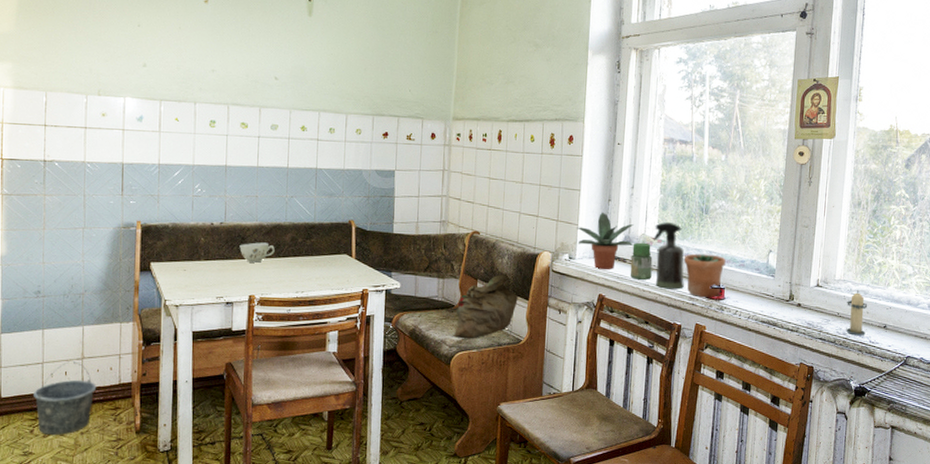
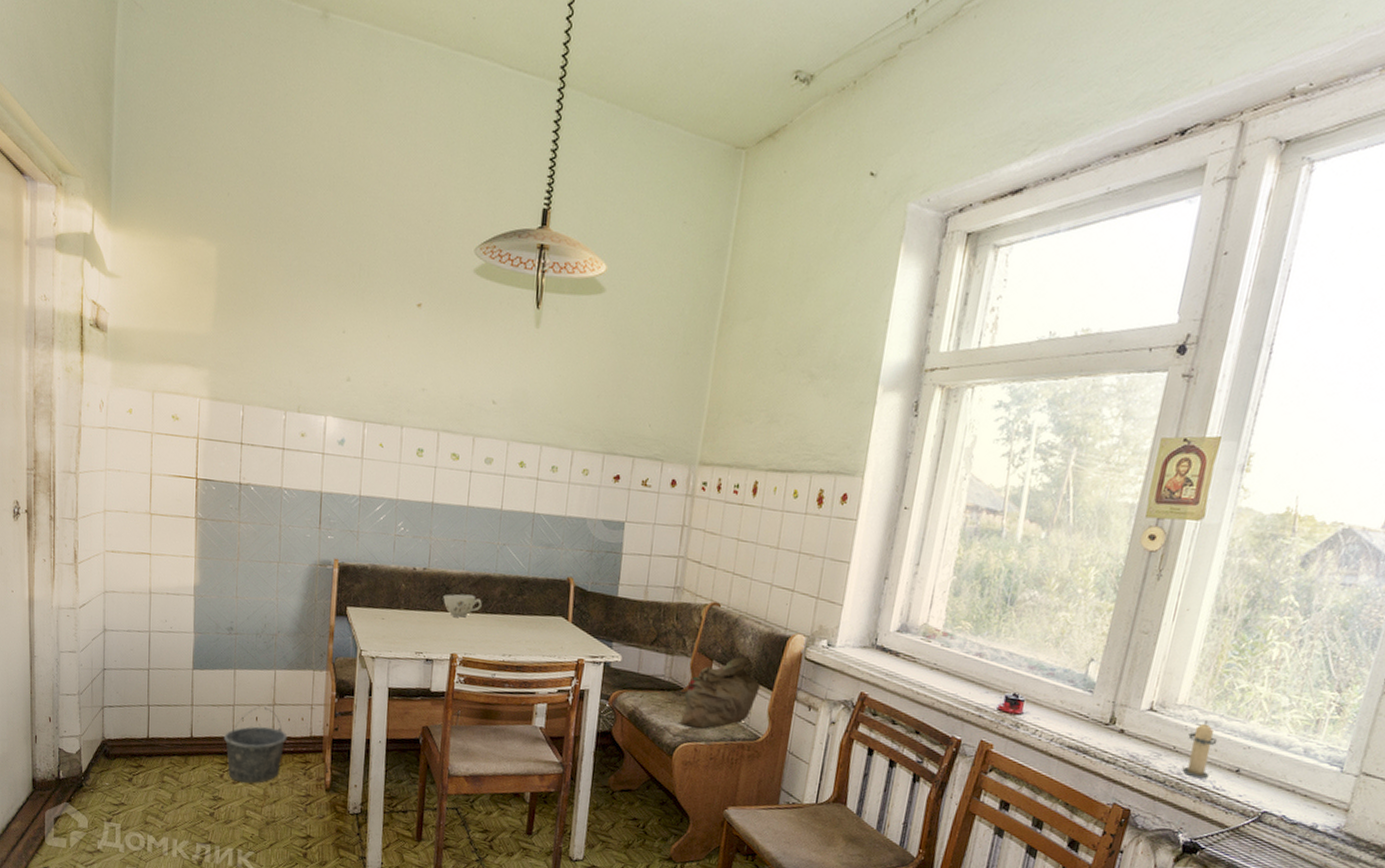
potted plant: present [577,212,634,269] -> none [841,592,914,664]
jar: present [630,242,653,280] -> none [902,633,934,681]
spray bottle: present [653,222,685,289] -> none [934,611,977,696]
planter: present [683,253,726,297] -> none [974,653,1030,710]

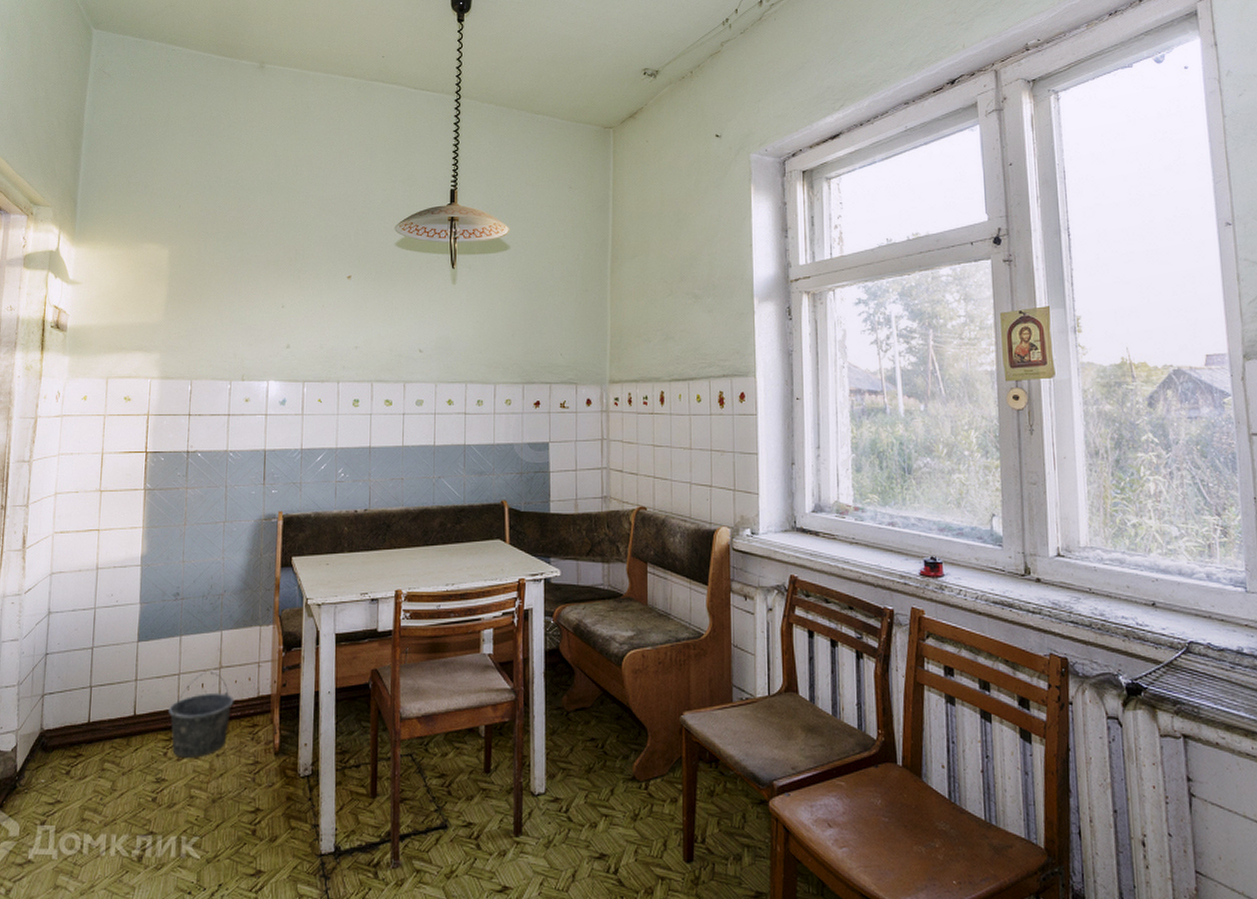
teacup: present [443,594,482,618] -> none [385,530,422,553]
bag: present [679,656,760,729] -> none [623,554,695,633]
candle: present [1182,720,1218,779] -> none [1099,559,1130,617]

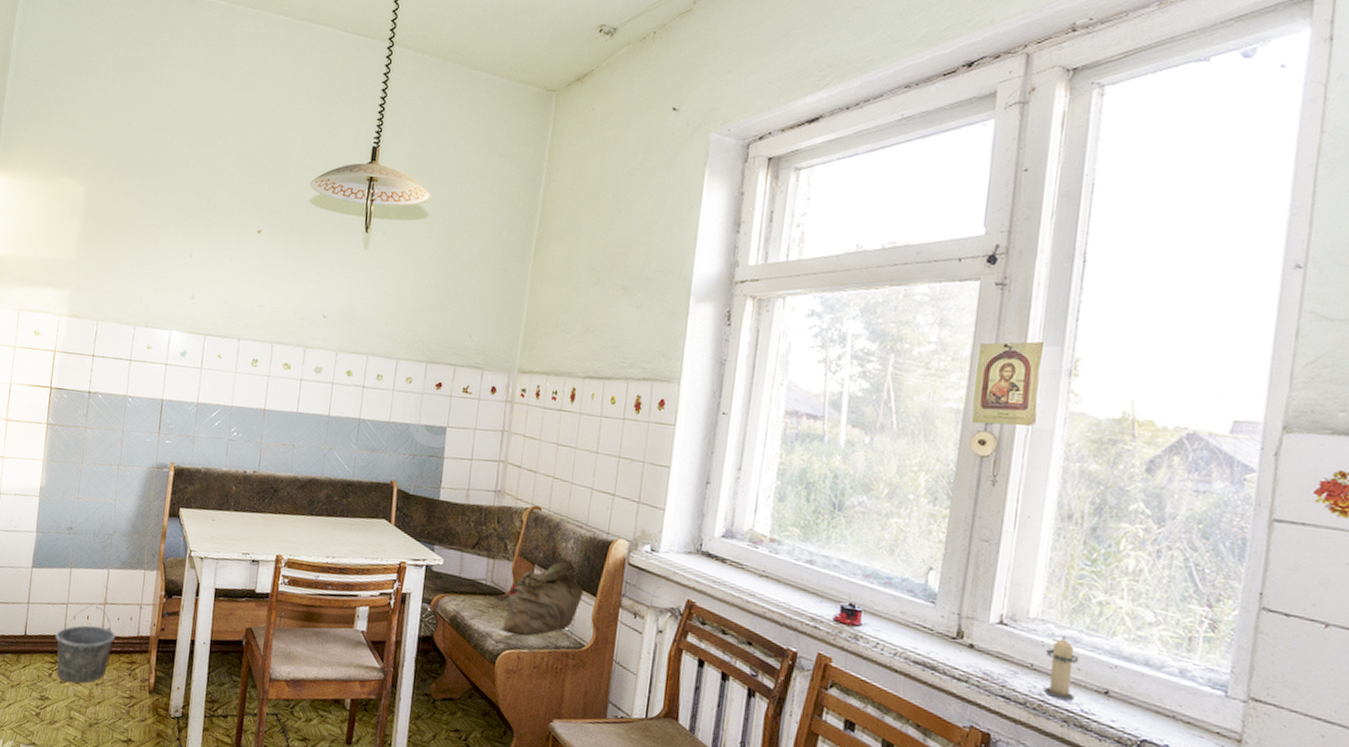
bag: none [623,554,695,633] -> present [501,561,584,636]
candle: none [1099,559,1130,617] -> present [1043,636,1080,701]

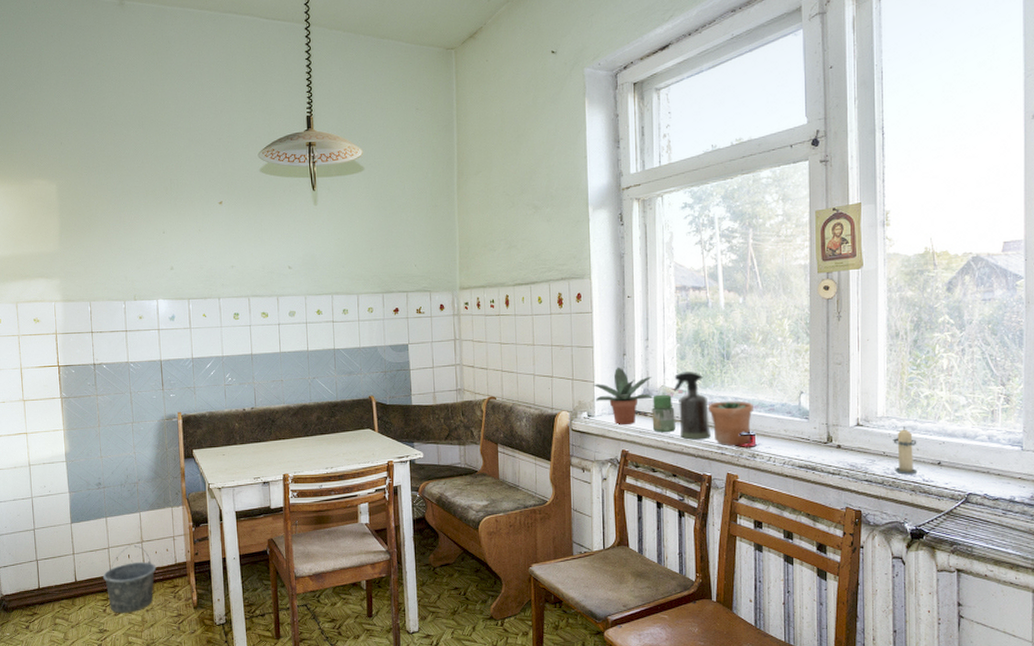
bag: present [501,561,584,636] -> none [479,436,540,502]
potted plant: none [663,496,739,570] -> present [593,367,653,425]
jar: none [730,539,762,588] -> present [652,394,675,432]
spray bottle: none [763,516,807,605] -> present [673,372,711,440]
planter: none [804,560,865,621] -> present [707,401,753,445]

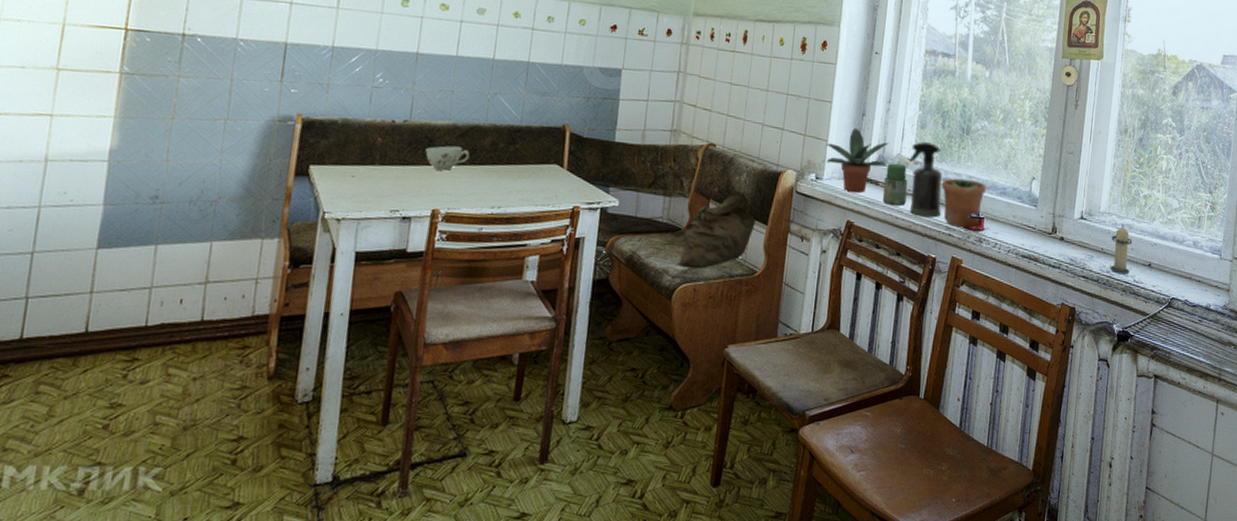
bucket: present [102,545,157,613] -> none [131,286,222,381]
teacup: none [270,423,303,443] -> present [425,145,470,170]
bag: none [479,436,540,502] -> present [677,193,756,268]

